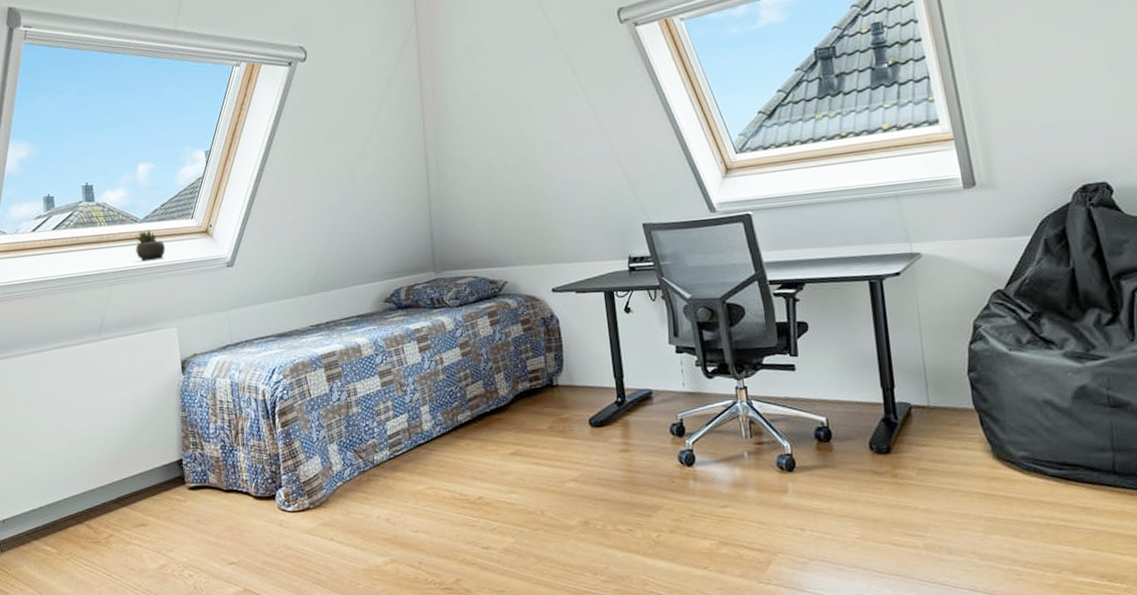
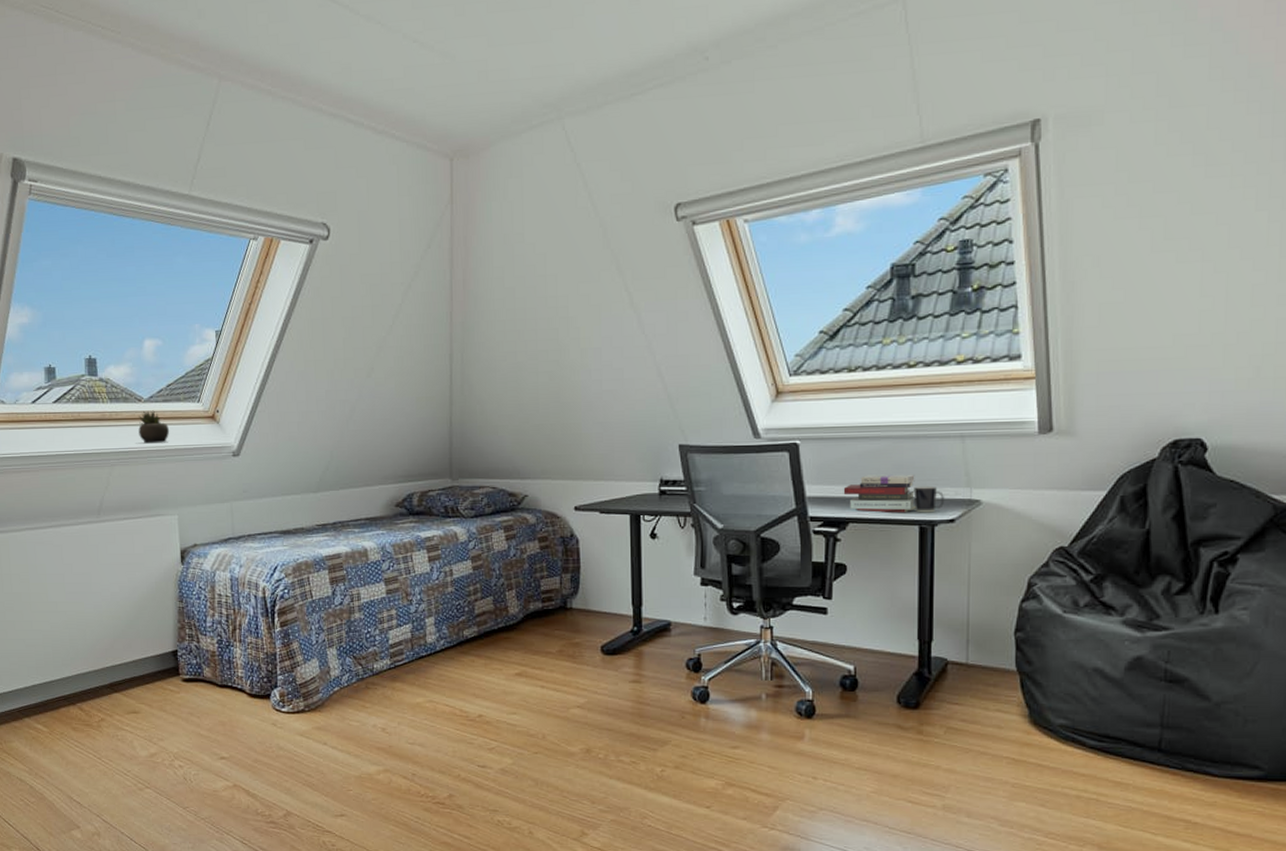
books: none [796,233,864,272] -> present [843,474,916,513]
mug: none [859,243,888,269] -> present [913,486,944,513]

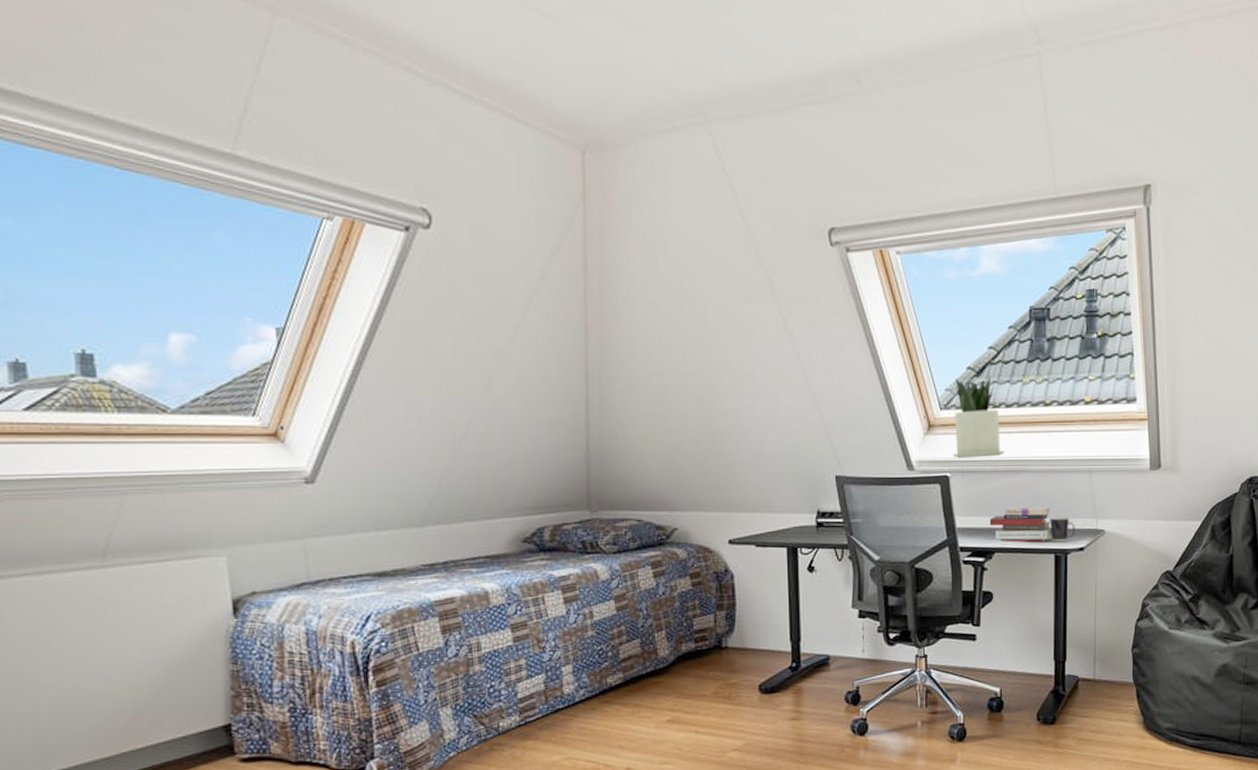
succulent plant: present [136,410,170,444] -> none [160,424,212,467]
planter: none [802,339,862,425] -> present [952,376,1005,458]

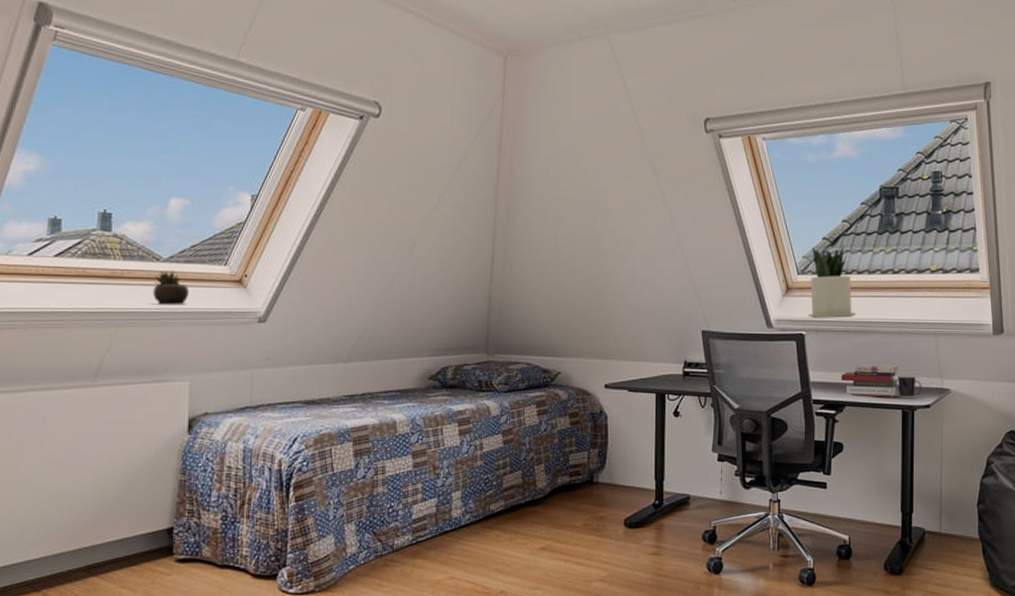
succulent plant: none [160,424,212,467] -> present [149,270,190,305]

